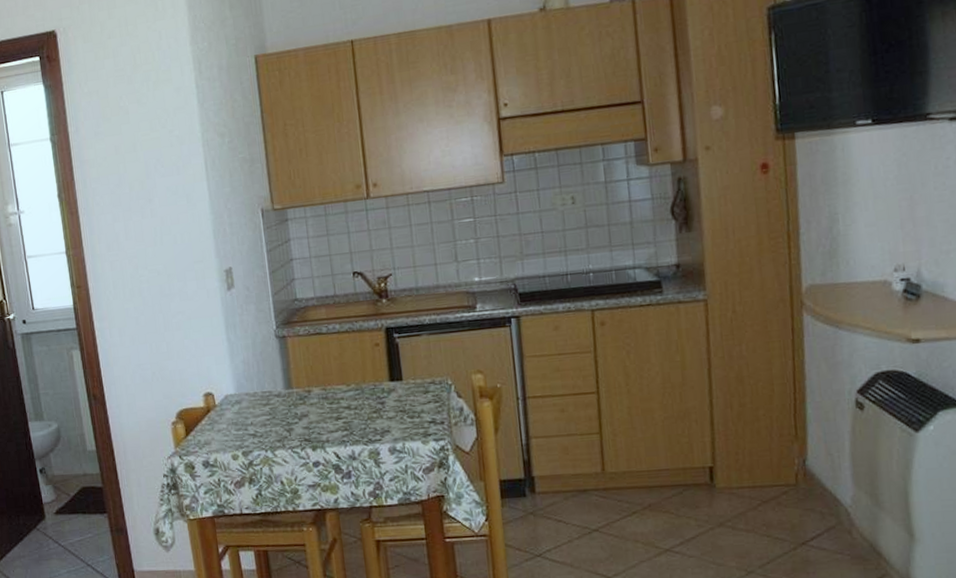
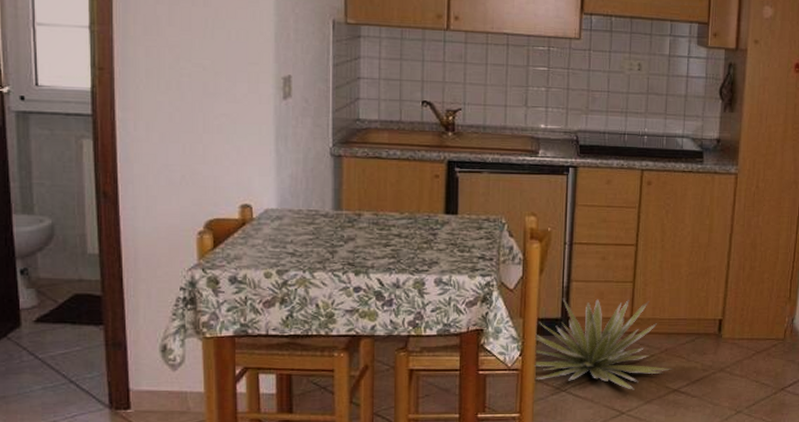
decorative plant: none [498,452,662,552] -> present [534,298,673,390]

